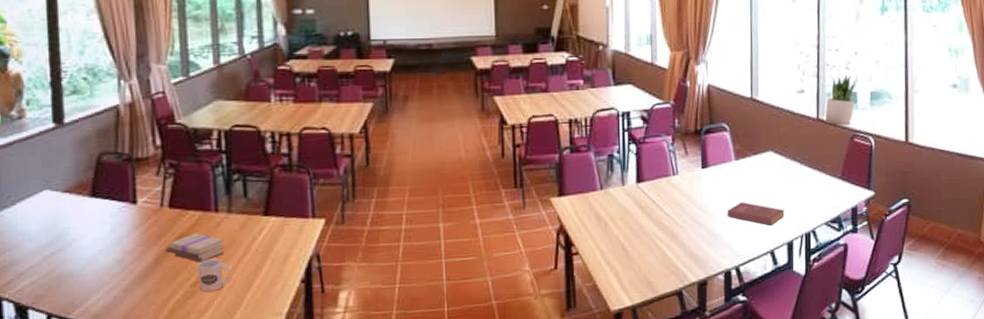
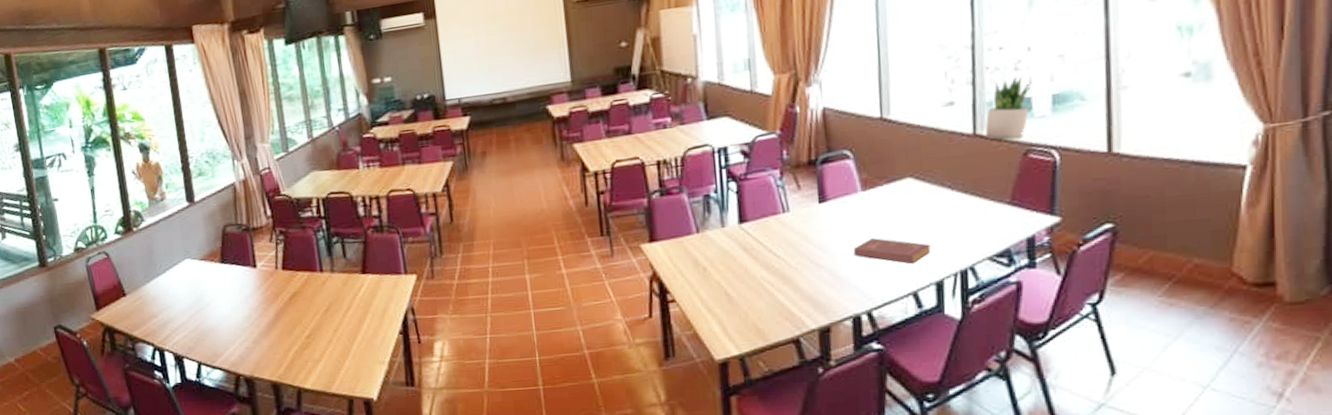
books: present [165,233,224,263] -> none [282,291,330,317]
mug: present [197,258,232,293] -> none [310,313,340,344]

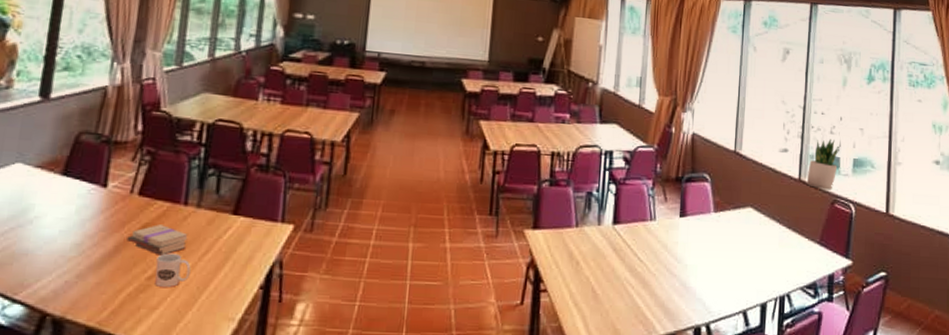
books: none [282,291,330,317] -> present [126,224,188,256]
mug: none [310,313,340,344] -> present [154,253,191,288]
book: present [853,238,931,264] -> none [701,256,760,284]

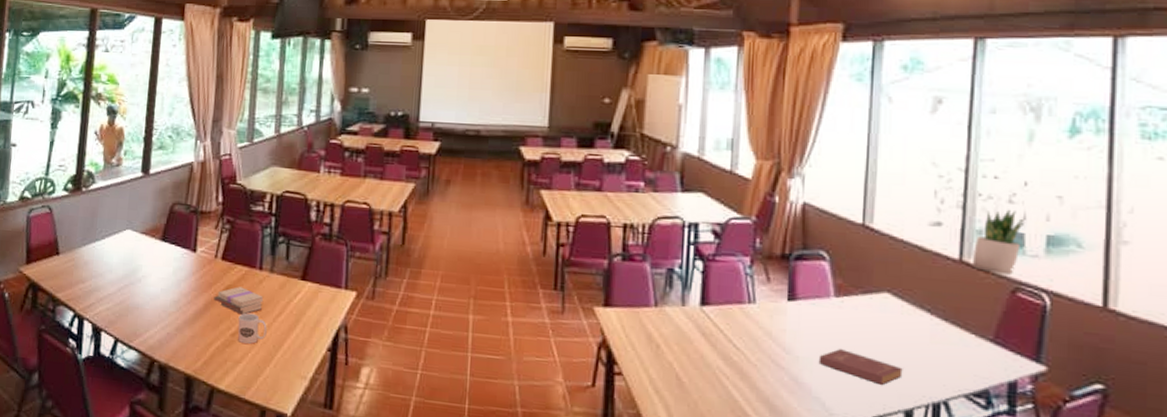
book: none [701,256,760,284] -> present [818,349,903,385]

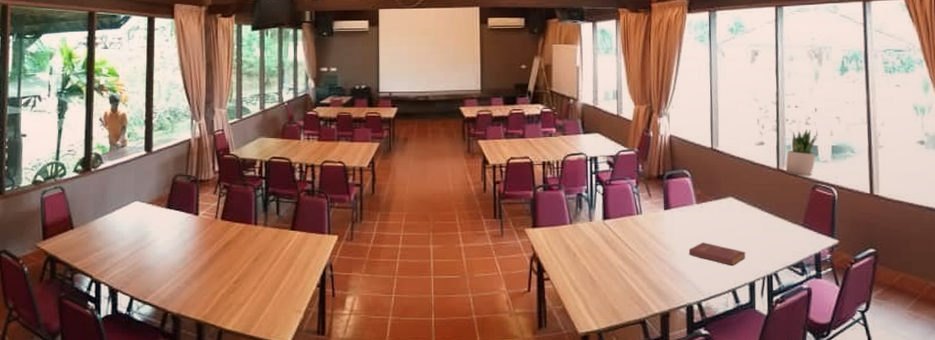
books: present [214,287,264,315] -> none [217,241,260,265]
mug: present [237,312,267,345] -> none [239,262,265,289]

